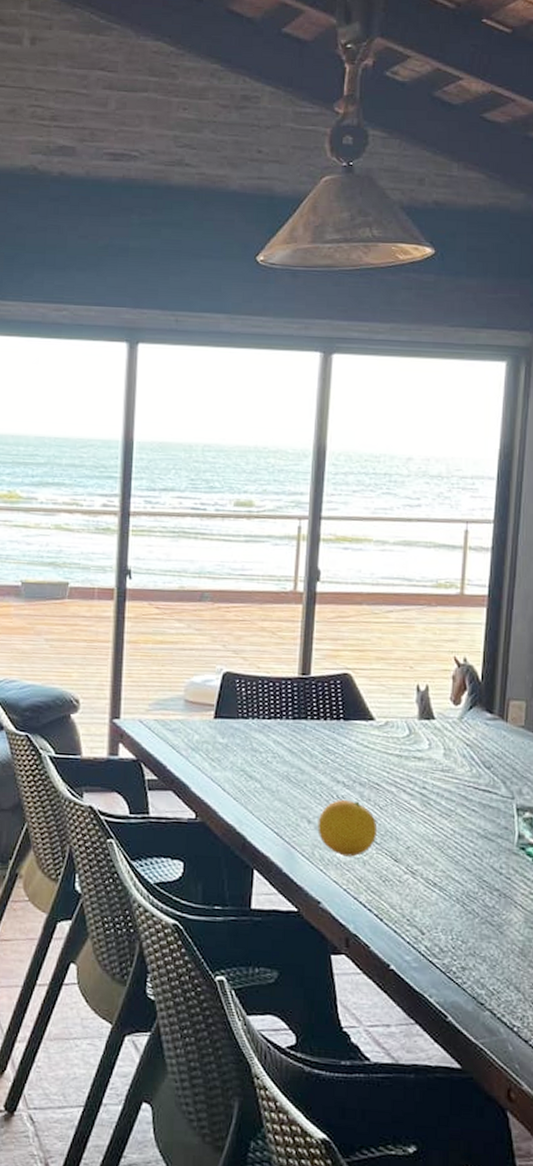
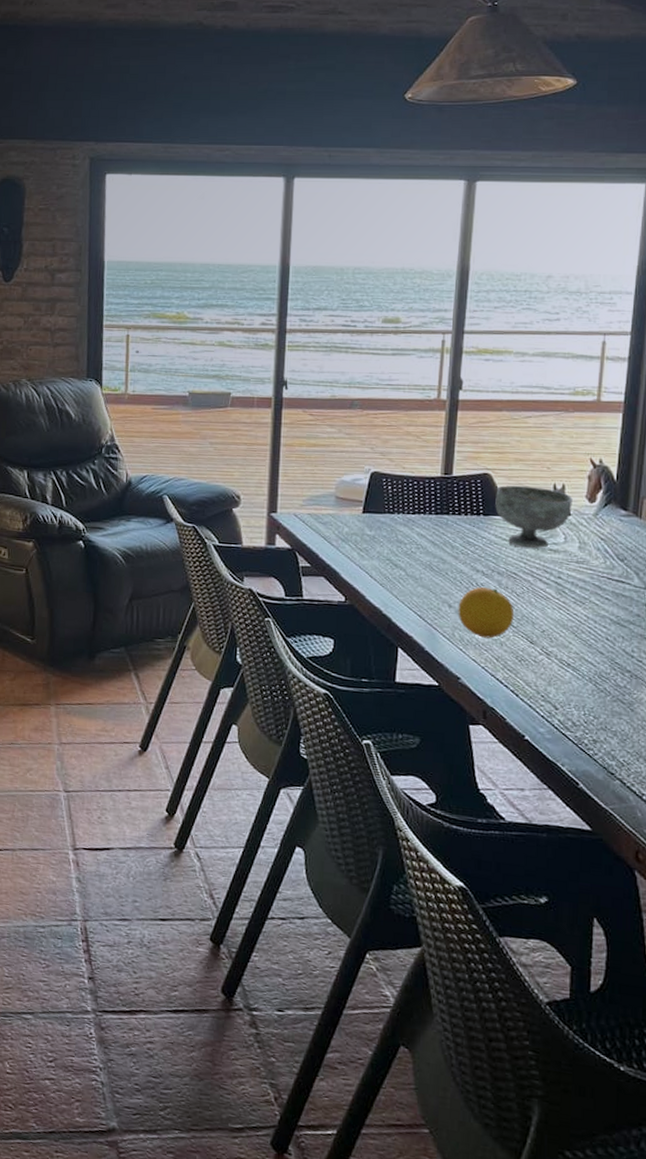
bowl: none [356,686,437,756] -> present [495,485,573,548]

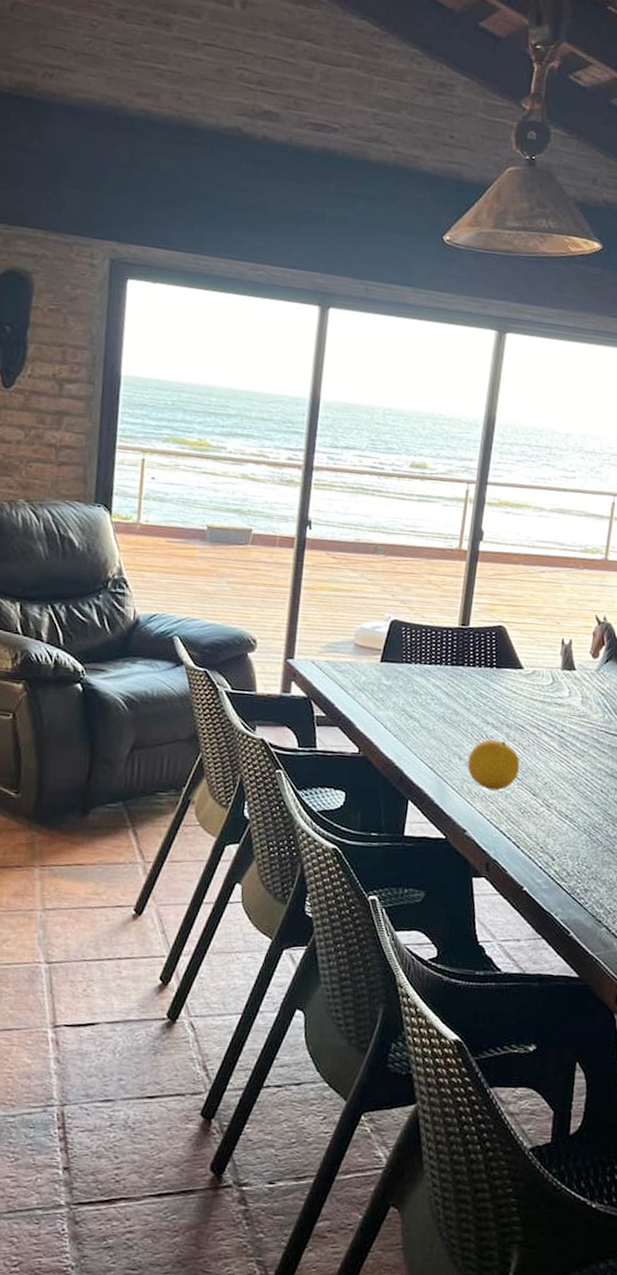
bowl: present [495,485,573,548] -> none [507,638,578,702]

